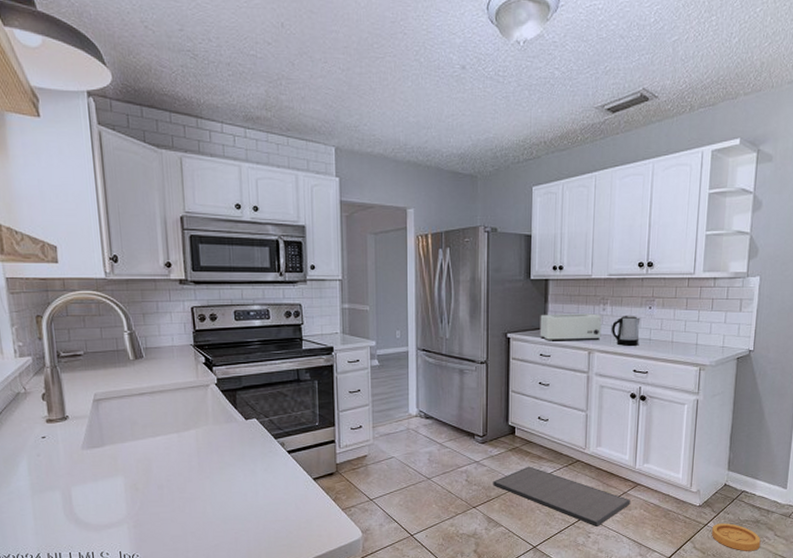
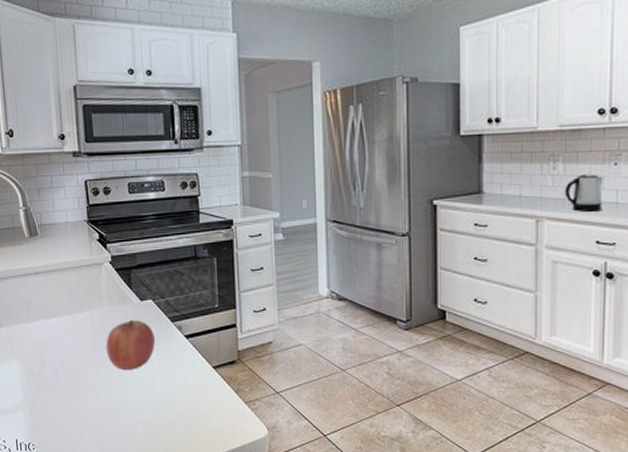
fruit: none [211,438,260,483] -> present [106,320,156,370]
doormat: present [493,466,631,526] -> none [420,358,598,434]
toaster: present [539,313,602,341] -> none [473,173,552,208]

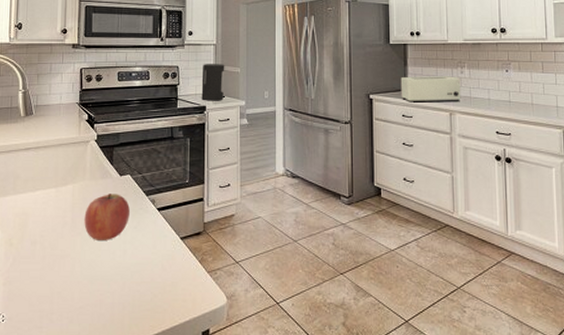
coffee maker: none [226,169,254,214] -> present [201,64,225,101]
toaster: none [473,173,552,208] -> present [400,76,461,103]
kettle: present [564,173,603,212] -> none [470,77,499,108]

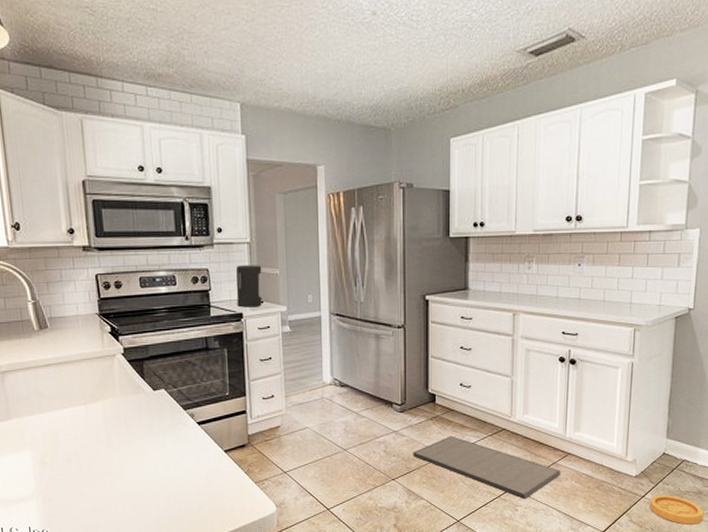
fruit: present [84,194,131,240] -> none [119,409,169,456]
doormat: none [360,230,506,300] -> present [413,436,561,499]
toaster: present [400,76,461,103] -> none [460,272,527,303]

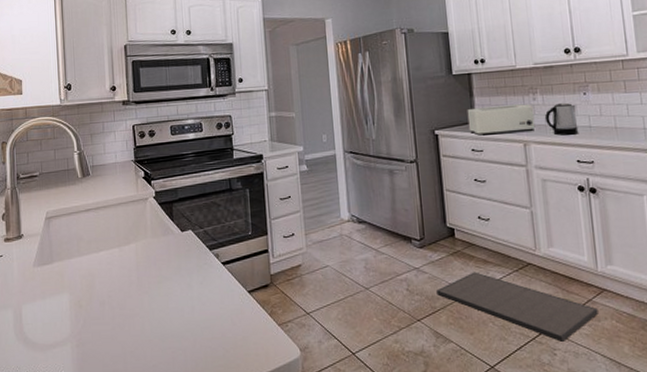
coffee maker: present [236,265,262,308] -> none [256,109,280,150]
toaster: none [460,272,527,303] -> present [467,104,536,136]
kettle: none [537,273,569,306] -> present [544,102,579,136]

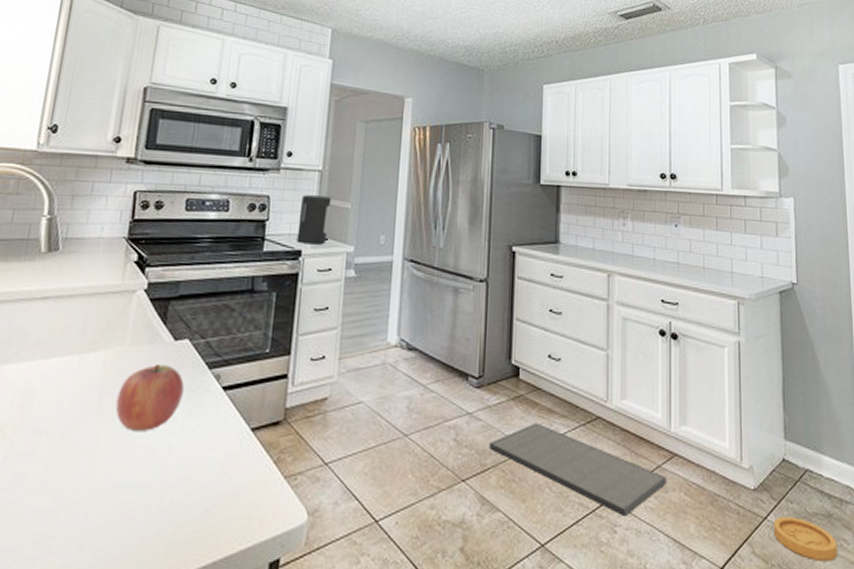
fruit: none [149,250,196,298] -> present [115,365,185,431]
coffee maker: none [256,109,280,150] -> present [296,195,332,245]
toaster: present [467,104,536,136] -> none [550,226,622,262]
kettle: present [544,102,579,136] -> none [632,232,666,270]

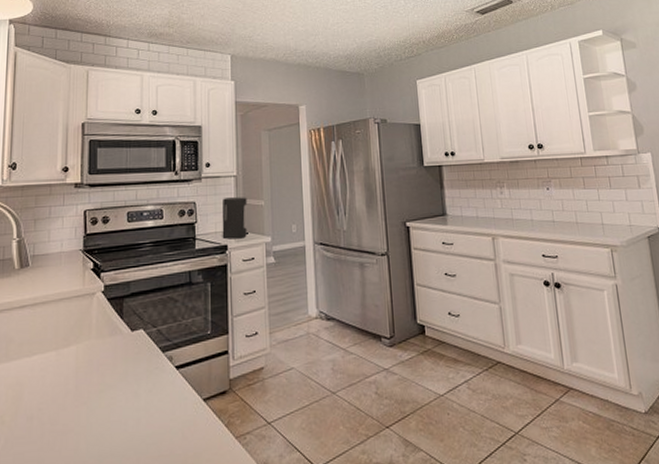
fruit: present [115,365,185,431] -> none [90,352,145,410]
doormat: present [489,423,667,516] -> none [406,372,566,446]

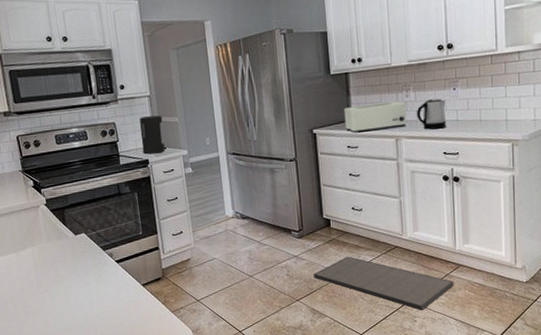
doormat: none [406,372,566,446] -> present [314,256,454,310]
toaster: none [437,197,503,229] -> present [343,101,407,133]
kettle: none [511,197,543,230] -> present [416,98,447,130]

